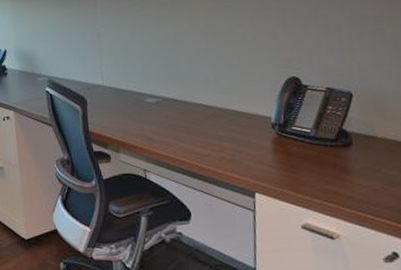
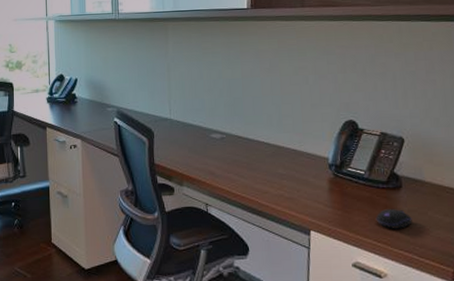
computer mouse: none [325,167,365,188] -> present [376,209,412,229]

